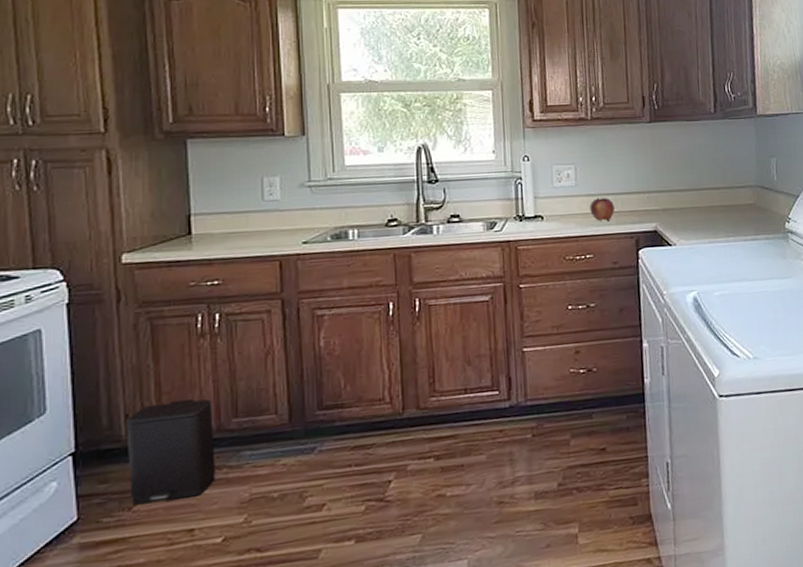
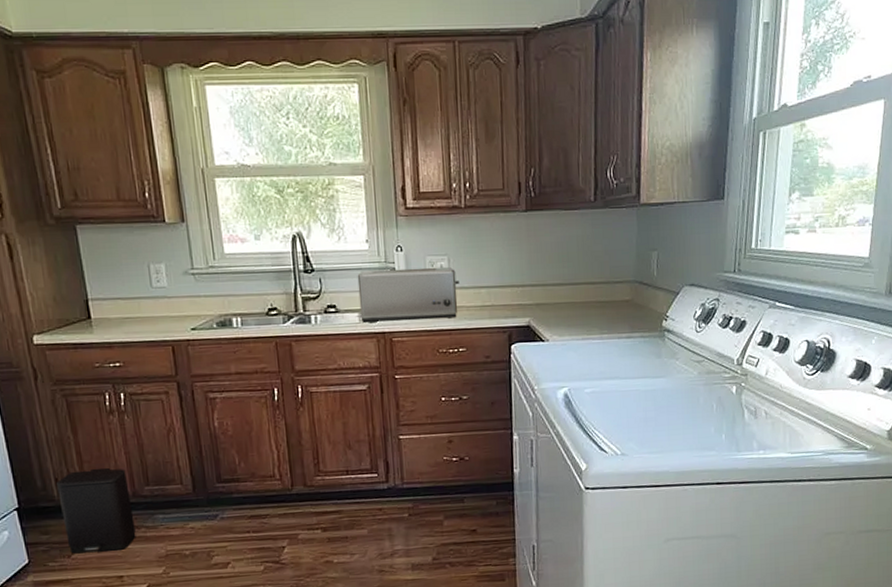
toaster: none [482,175,586,232] -> present [357,266,459,323]
fruit: present [590,197,615,221] -> none [463,290,488,315]

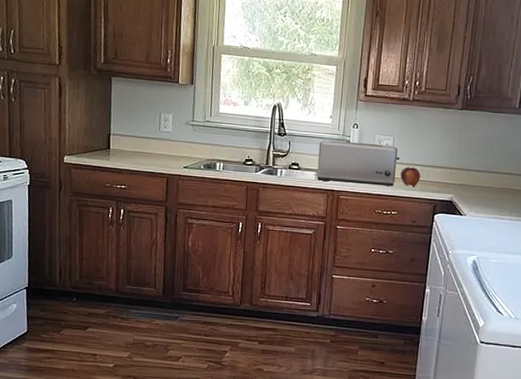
pedal bin: present [57,467,136,554] -> none [59,265,114,333]
fruit: none [463,290,488,315] -> present [400,166,420,186]

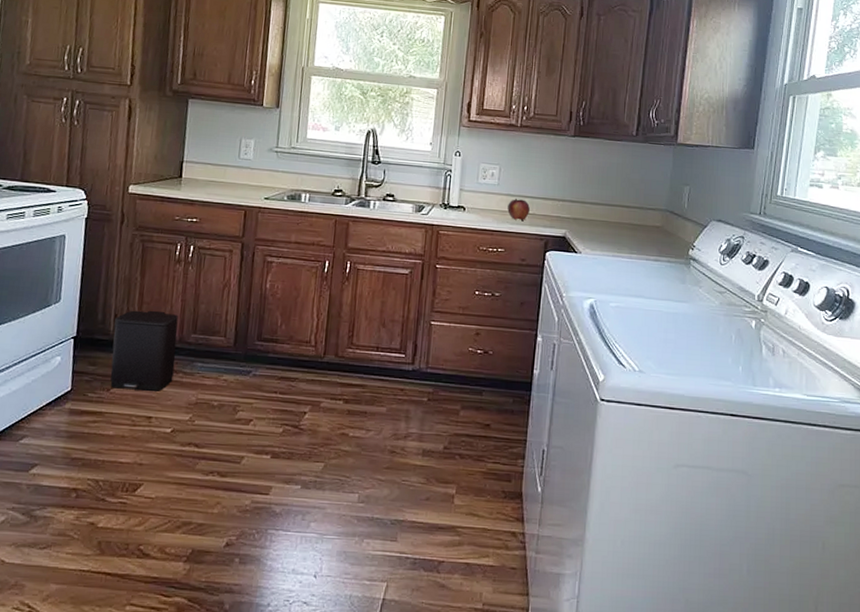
pedal bin: none [59,265,114,333] -> present [110,310,179,391]
toaster: present [316,139,400,187] -> none [414,168,507,221]

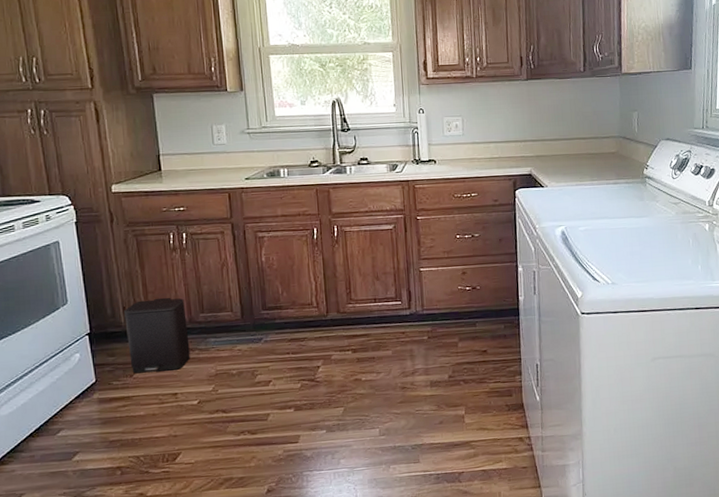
fruit: present [507,198,530,220] -> none [475,145,495,165]

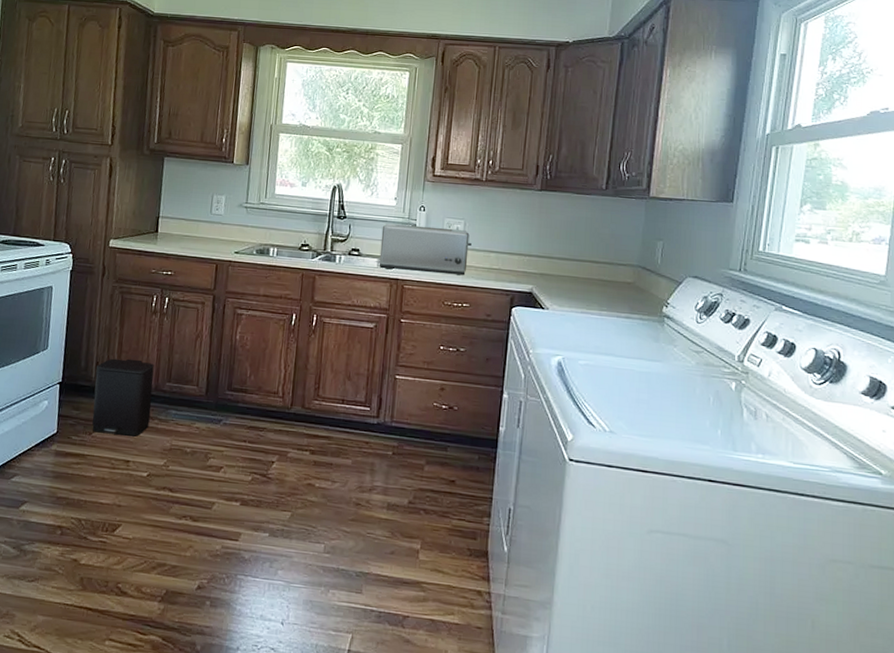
toaster: none [386,125,471,173] -> present [379,223,471,276]

